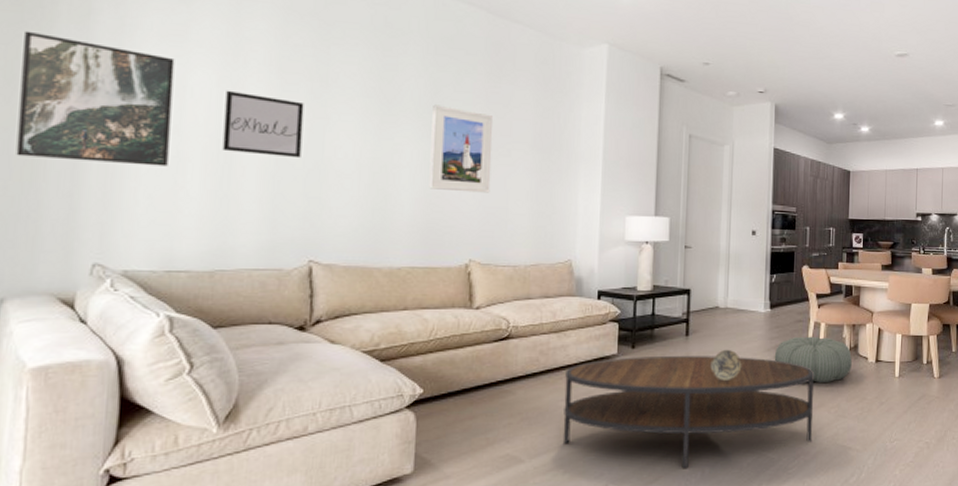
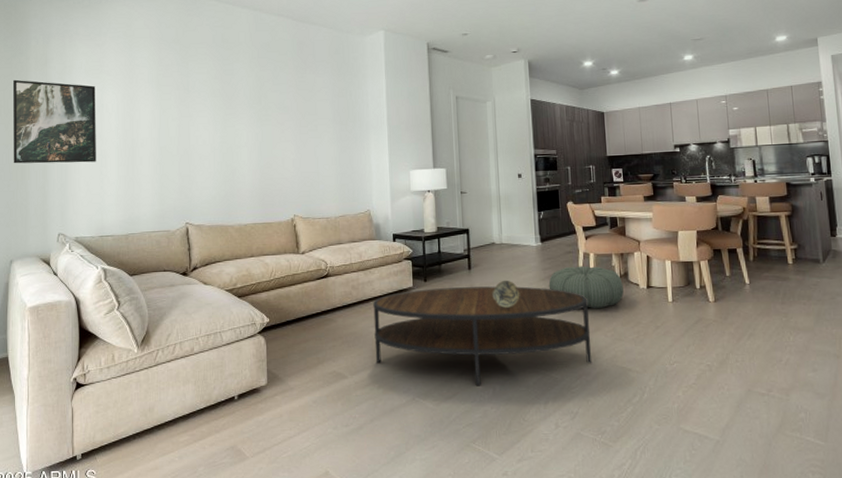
wall art: present [222,90,304,159] -> none [127,103,176,148]
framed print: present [429,104,493,193] -> none [259,96,305,162]

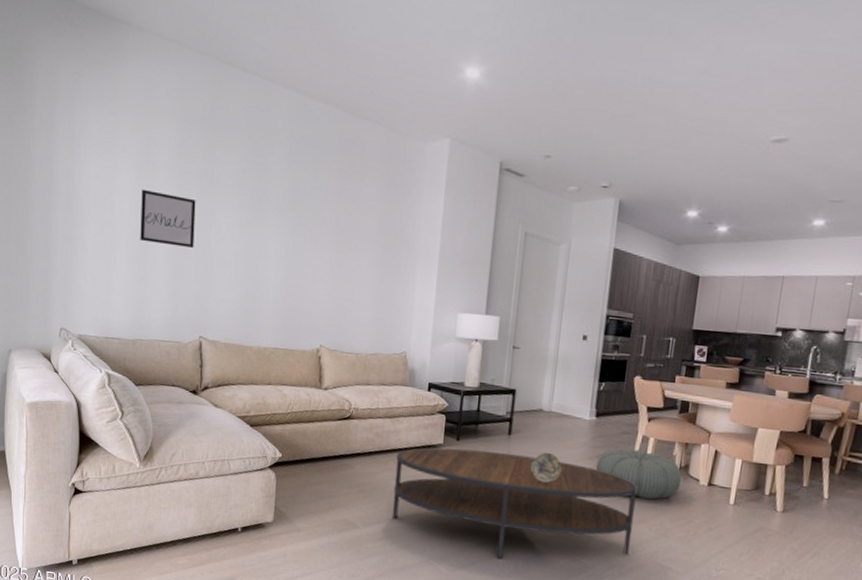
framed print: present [13,79,96,164] -> none [13,142,107,253]
wall art: none [127,103,176,148] -> present [140,189,196,249]

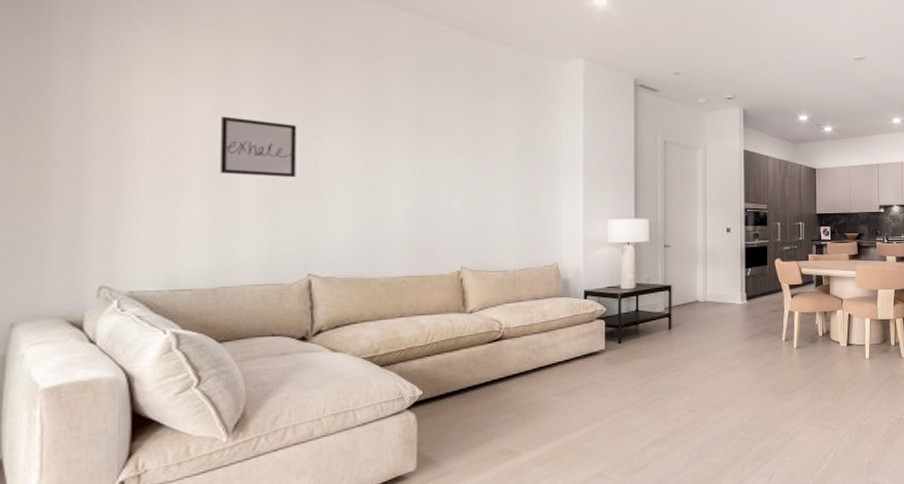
coffee table: present [392,447,637,560] -> none [557,346,791,454]
decorative bowl: present [530,452,562,483] -> none [693,340,722,370]
pouf: present [595,449,682,499] -> none [752,324,825,368]

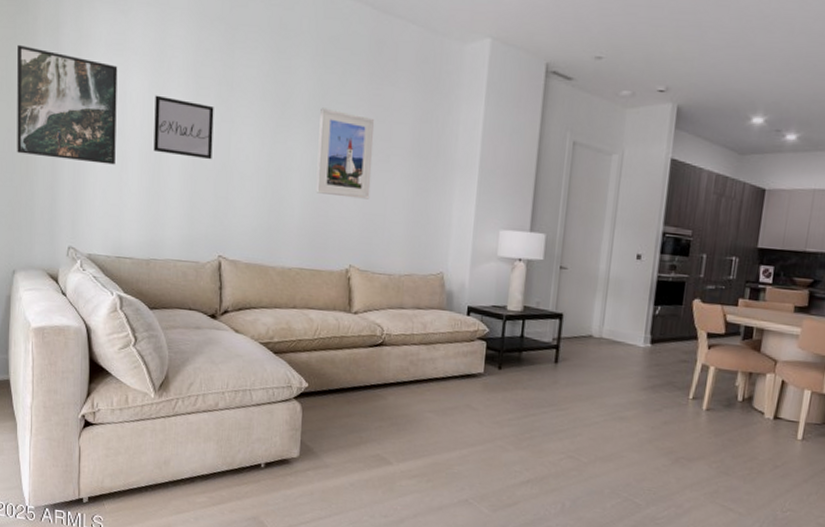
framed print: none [20,66,170,191] -> present [17,44,118,165]
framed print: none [419,122,479,203] -> present [316,108,375,199]

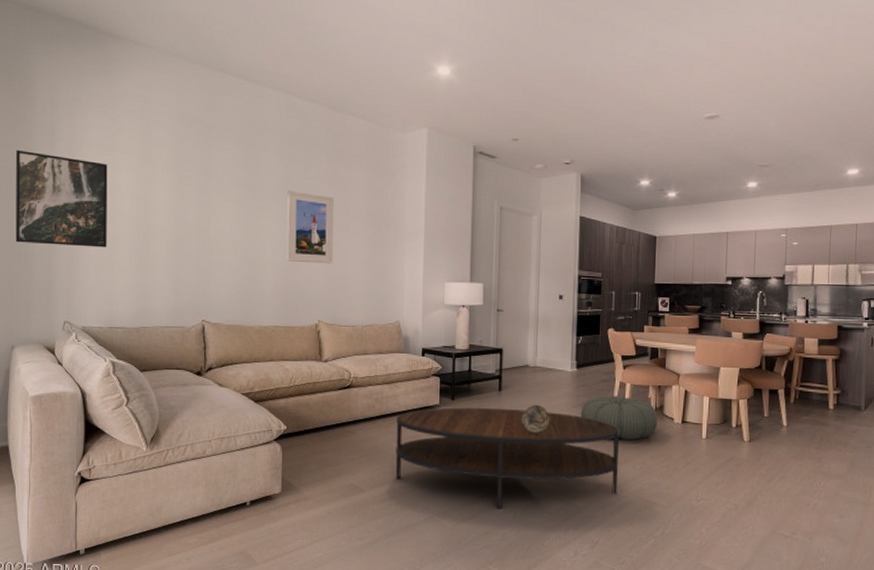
wall art: present [153,95,214,160] -> none [141,186,195,239]
coffee table: none [428,377,696,499] -> present [395,407,619,509]
decorative bowl: none [578,382,614,416] -> present [521,404,550,433]
pouf: none [650,378,745,434] -> present [580,395,657,440]

